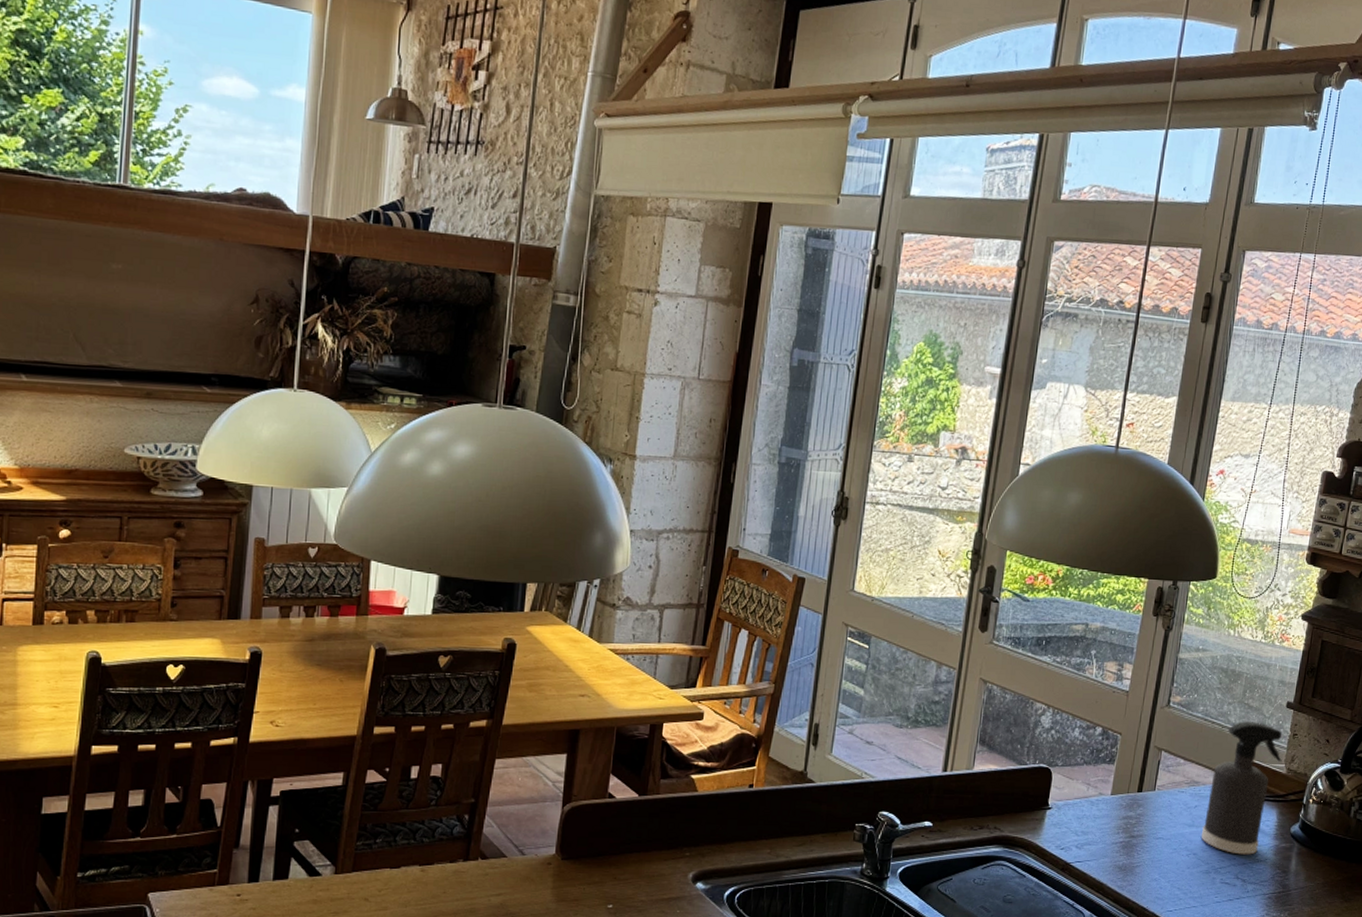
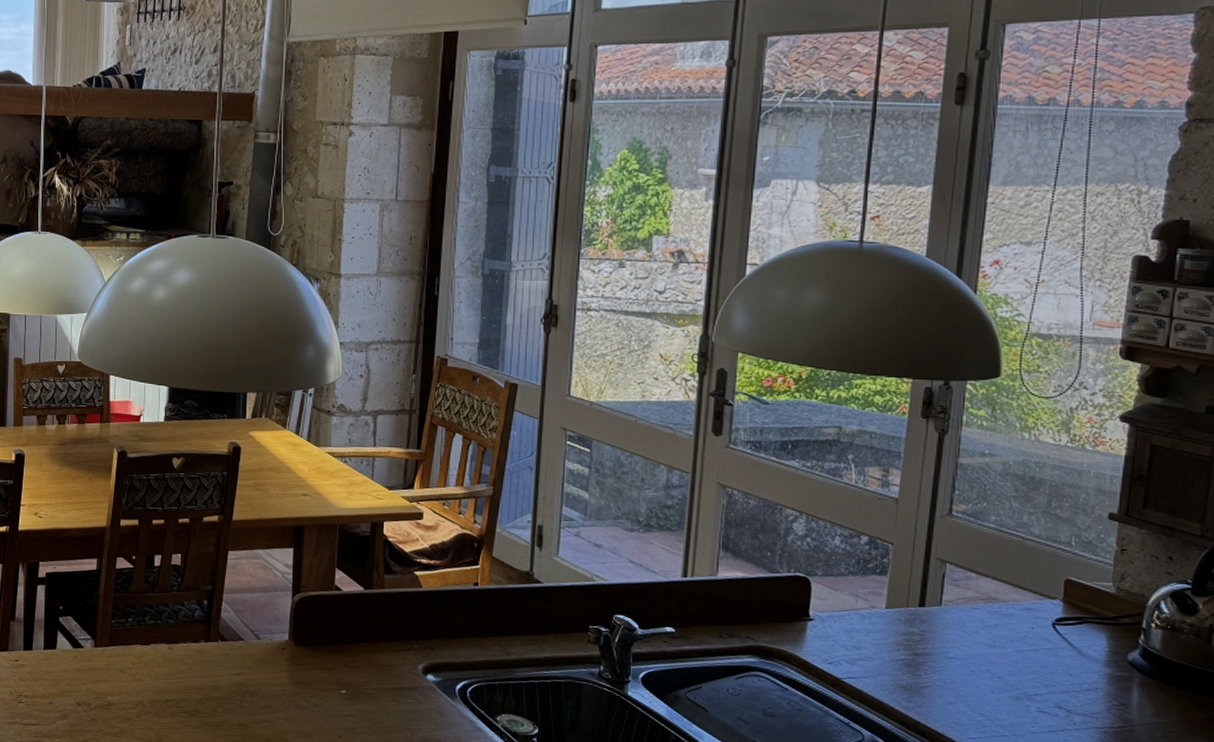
spray bottle: present [1201,721,1282,855] -> none [1007,533,1108,683]

